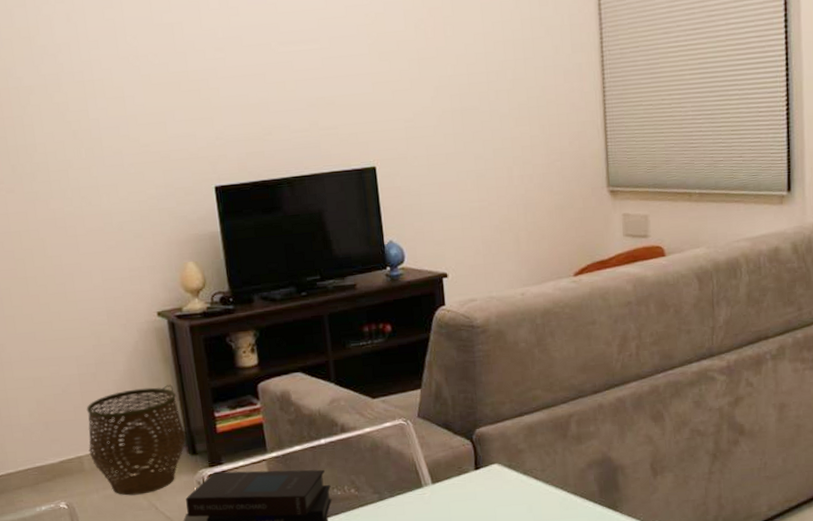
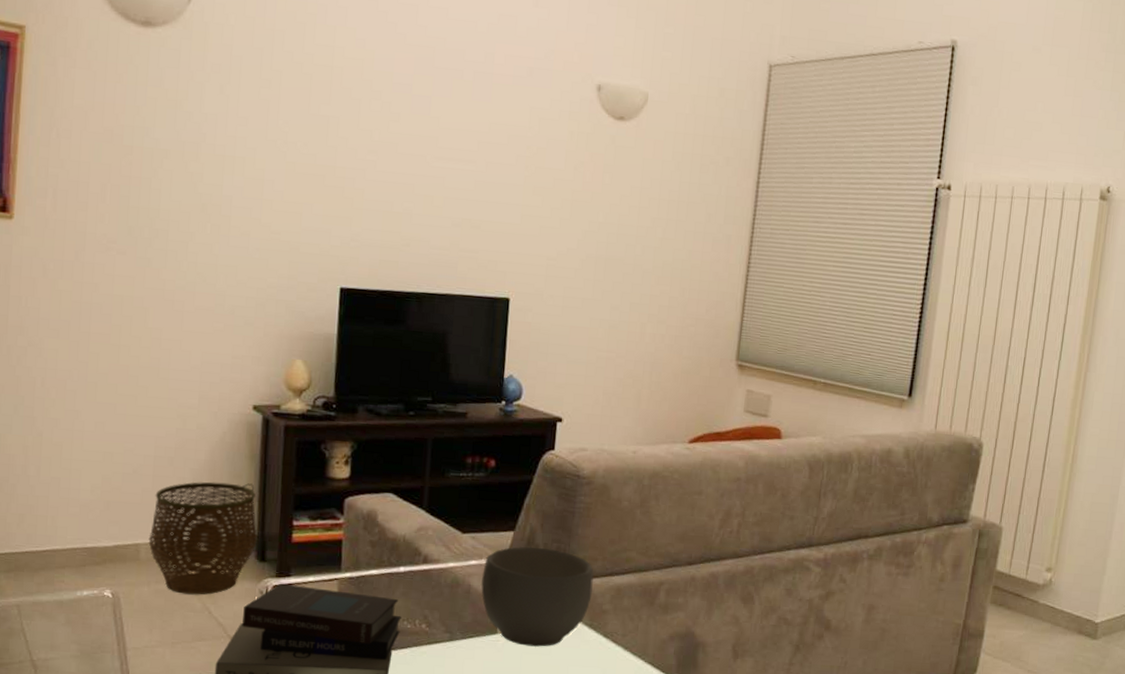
bowl: none [398,400,506,495] -> present [481,547,594,647]

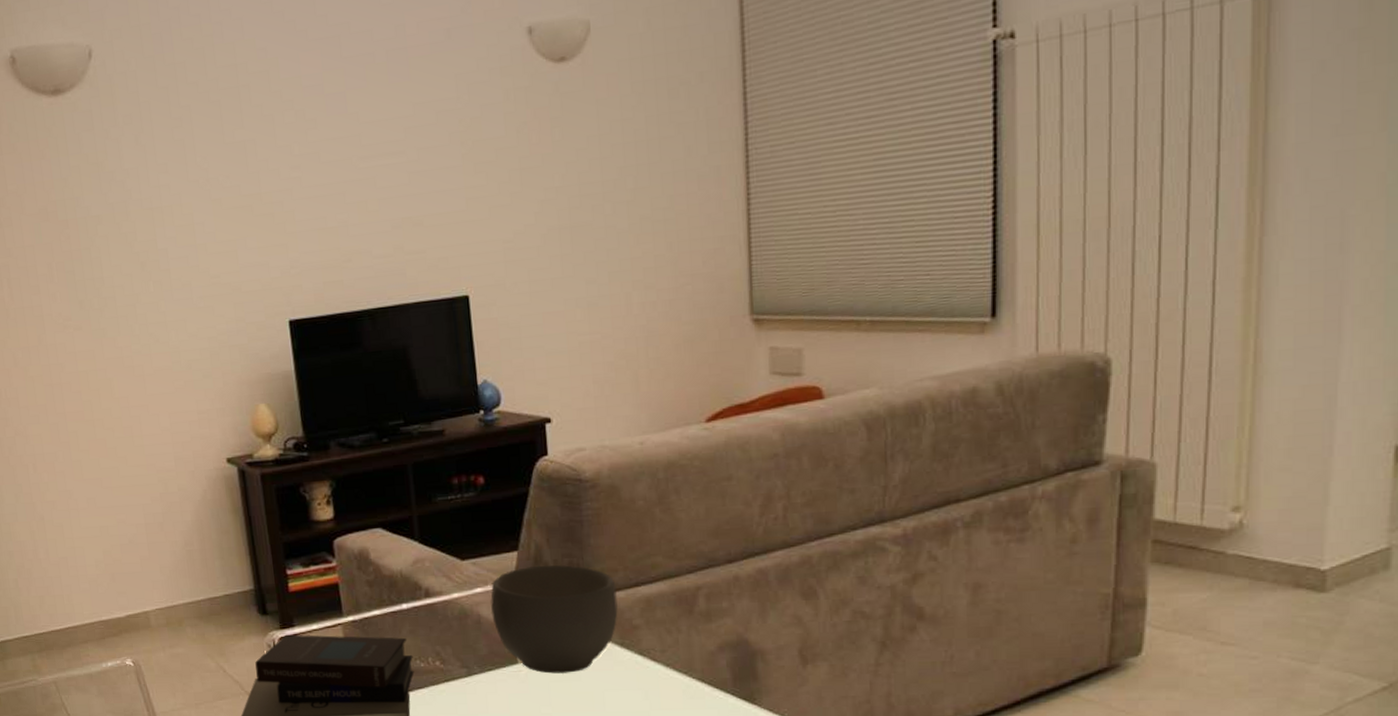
basket: present [148,481,258,595] -> none [153,538,256,656]

